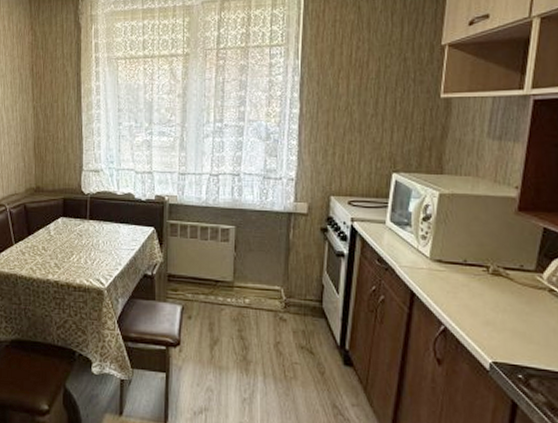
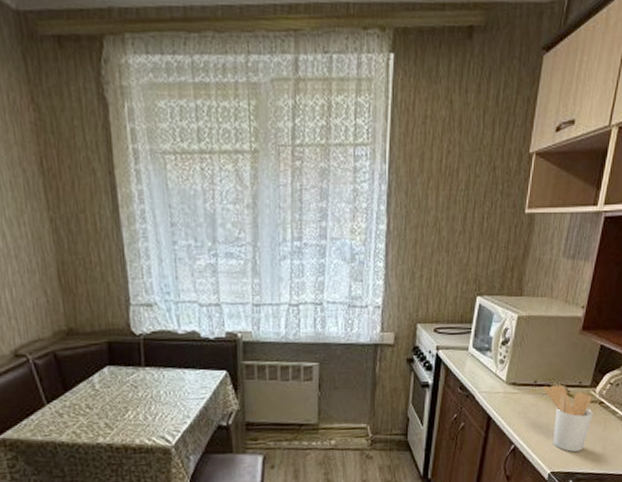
utensil holder: none [476,266,542,343] -> present [544,384,593,452]

